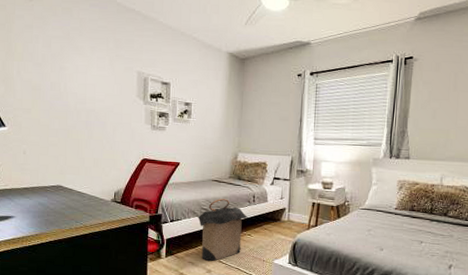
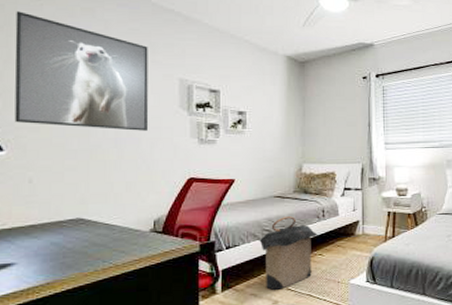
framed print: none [13,11,113,116] -> present [14,11,149,131]

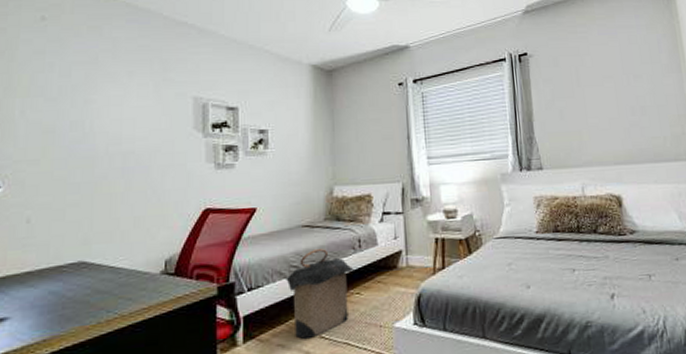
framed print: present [14,11,149,131] -> none [13,34,160,158]

